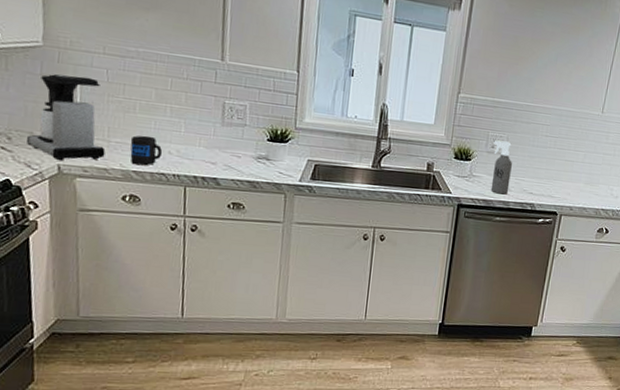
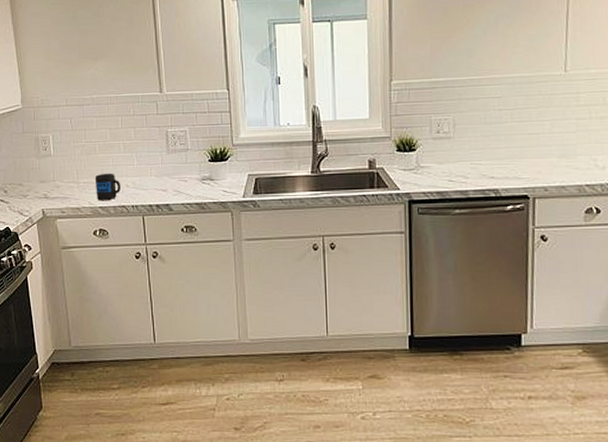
coffee maker: present [27,74,106,161] -> none [18,128,76,206]
spray bottle: present [490,140,512,195] -> none [438,123,465,183]

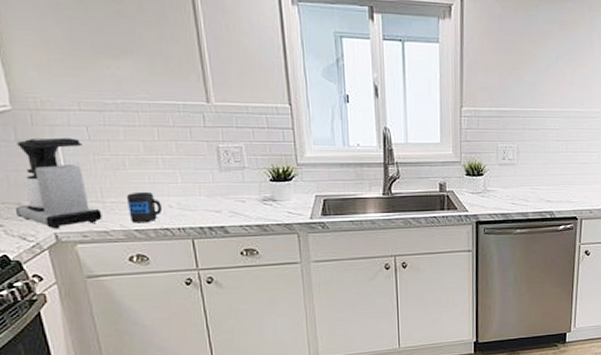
coffee maker: none [18,128,76,206] -> present [16,137,102,229]

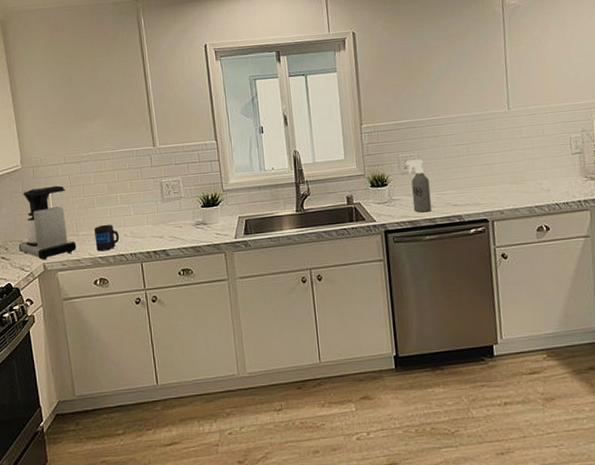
spray bottle: none [504,151,526,206] -> present [405,159,432,213]

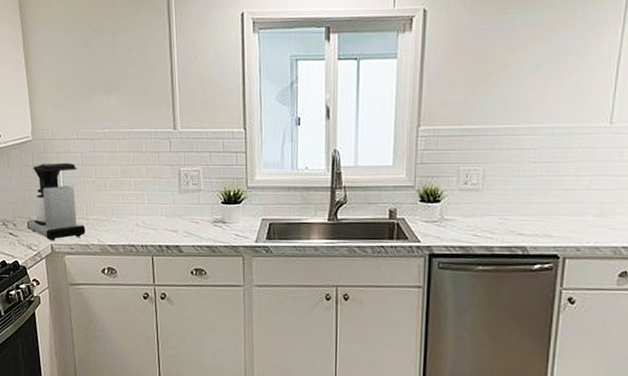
mug: present [94,224,120,252] -> none [104,210,131,239]
spray bottle: present [405,159,432,213] -> none [466,175,492,238]

